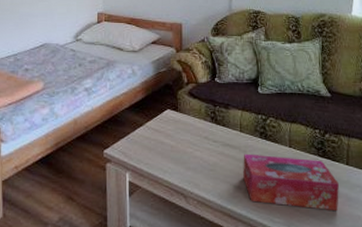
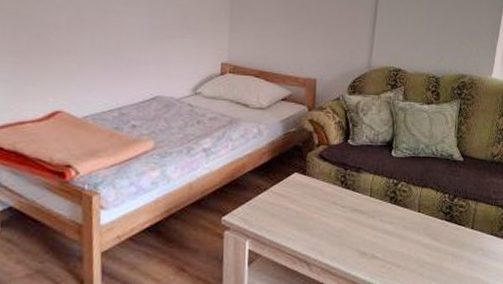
tissue box: present [243,153,339,212] -> none [369,219,462,275]

